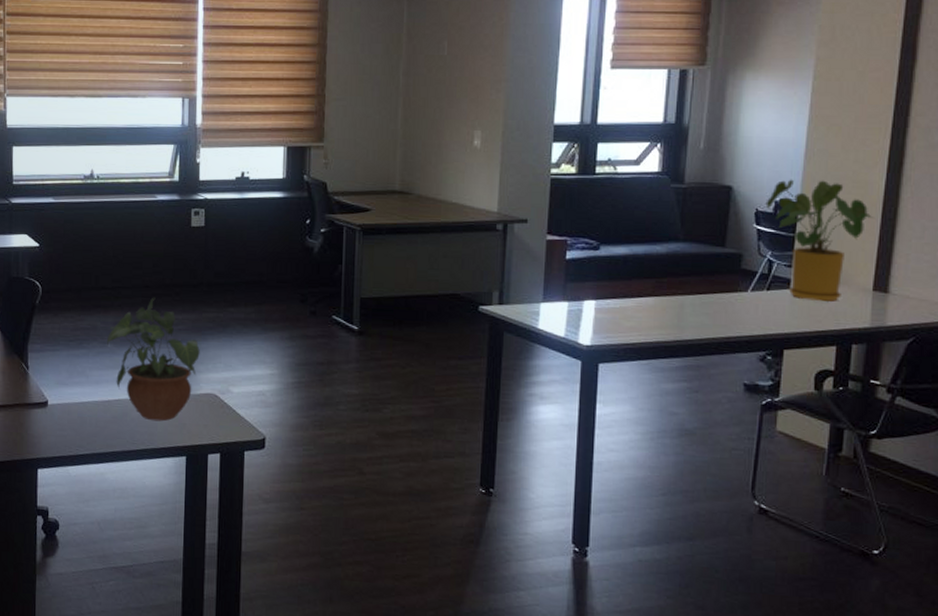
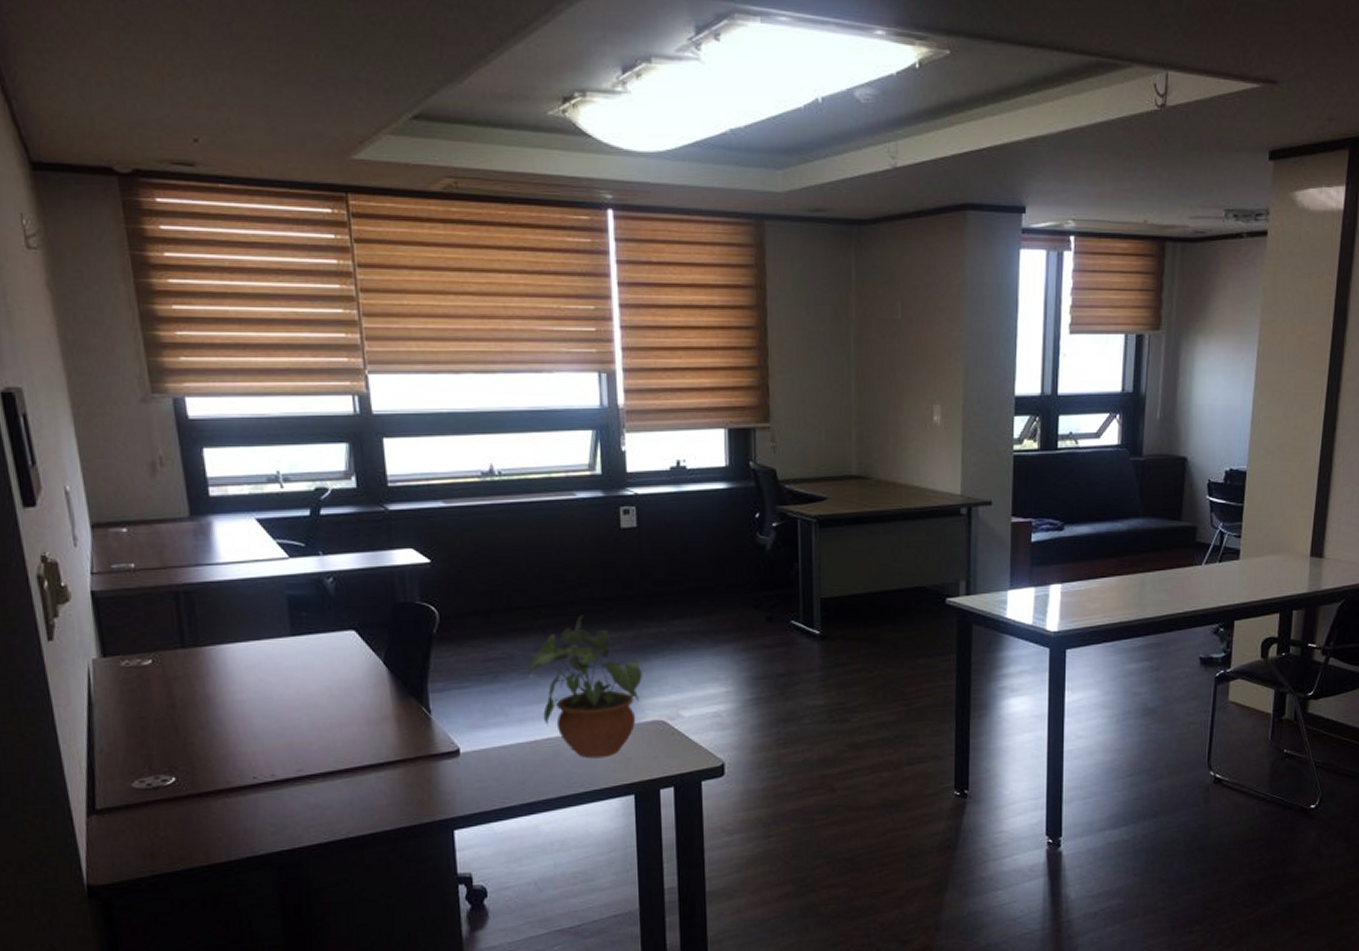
house plant: present [765,179,874,303] -> none [1217,448,1311,571]

